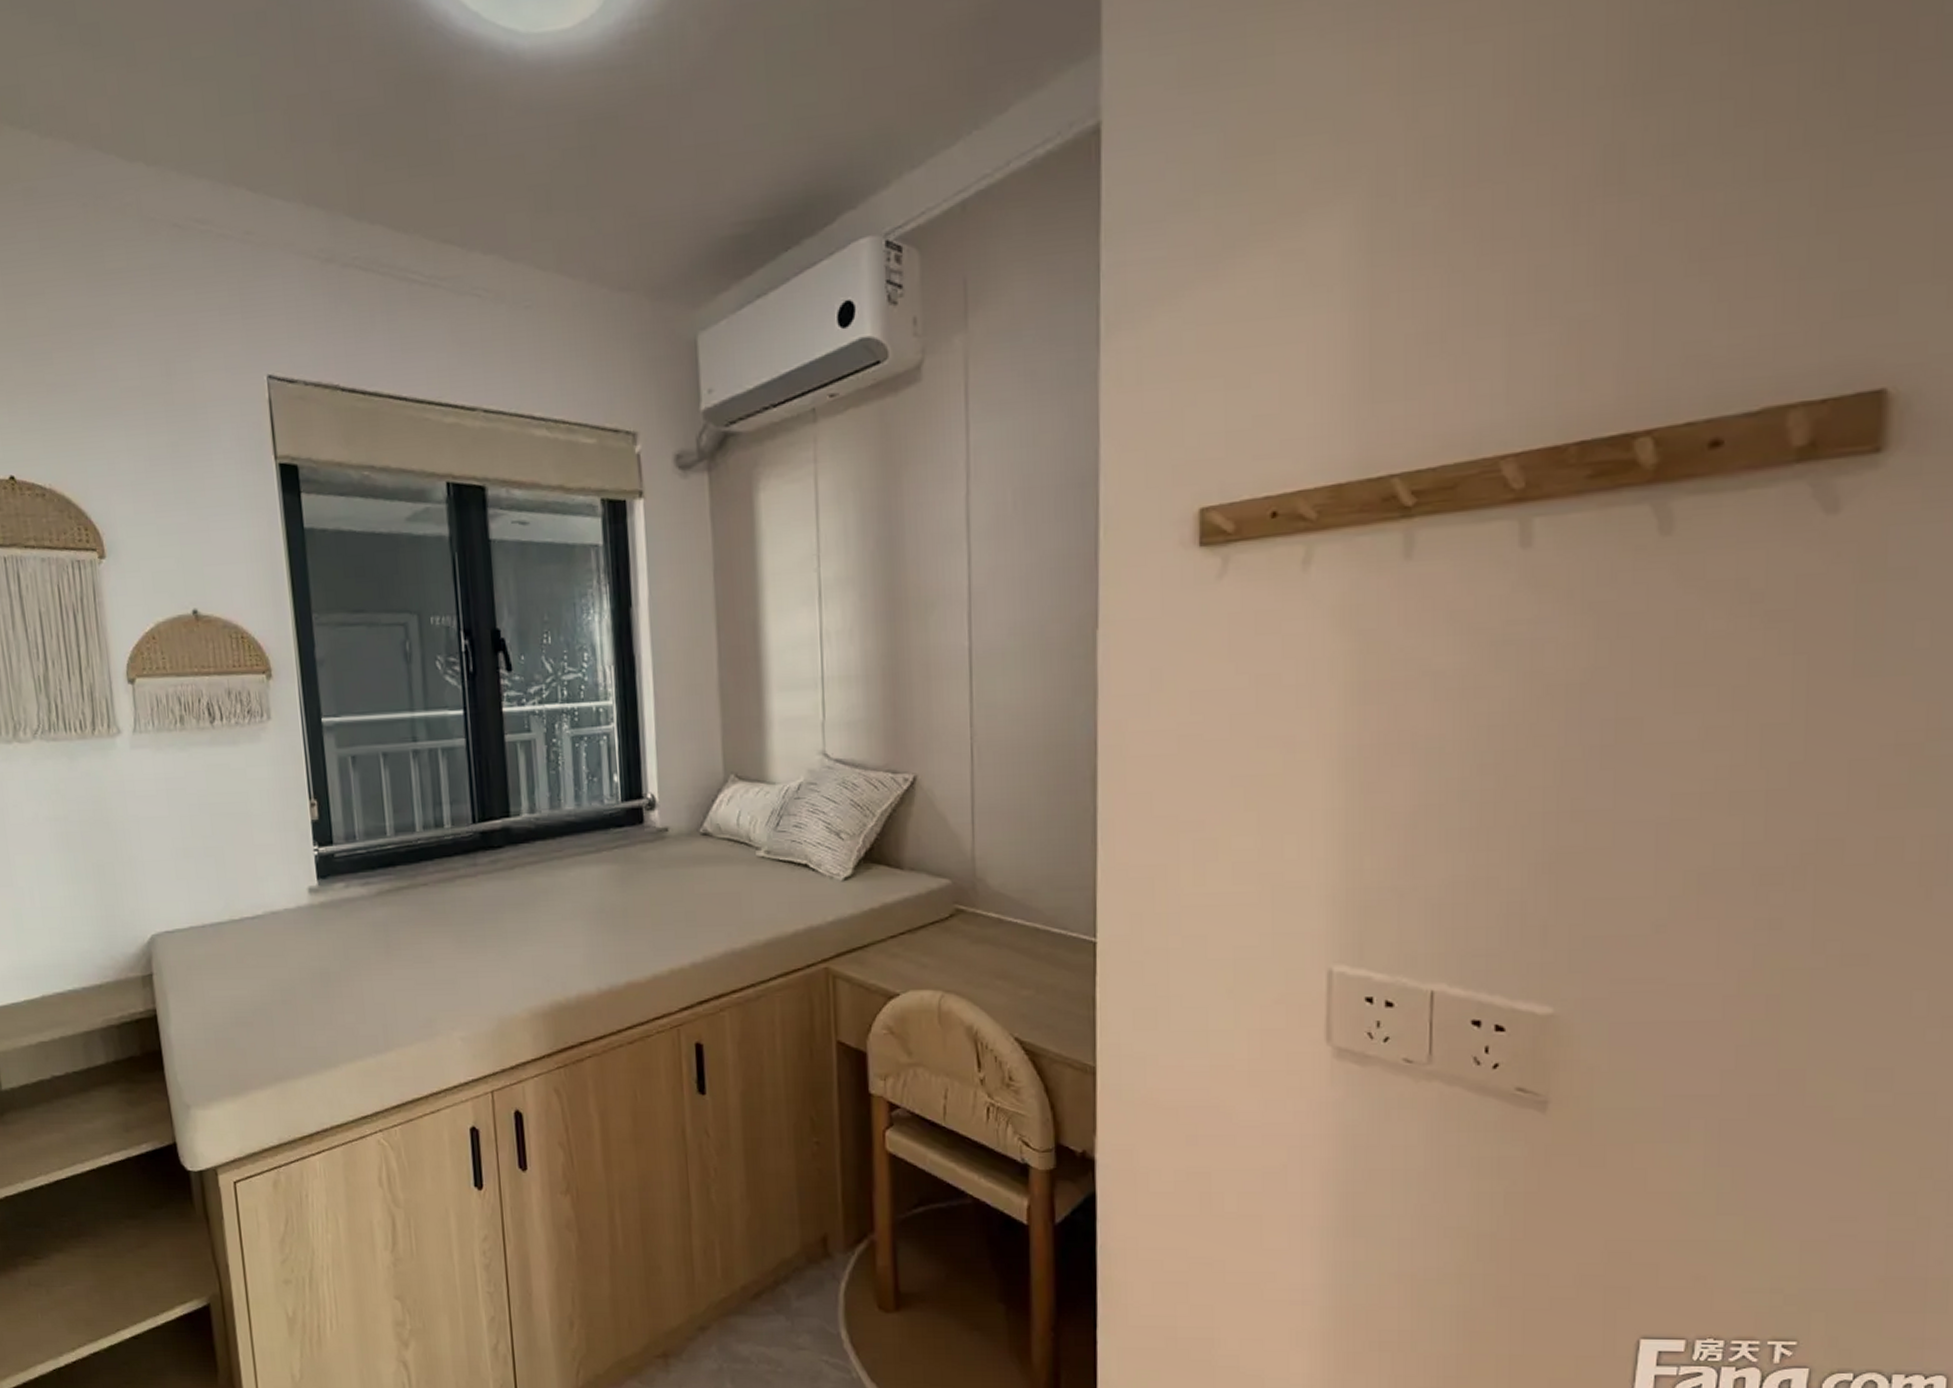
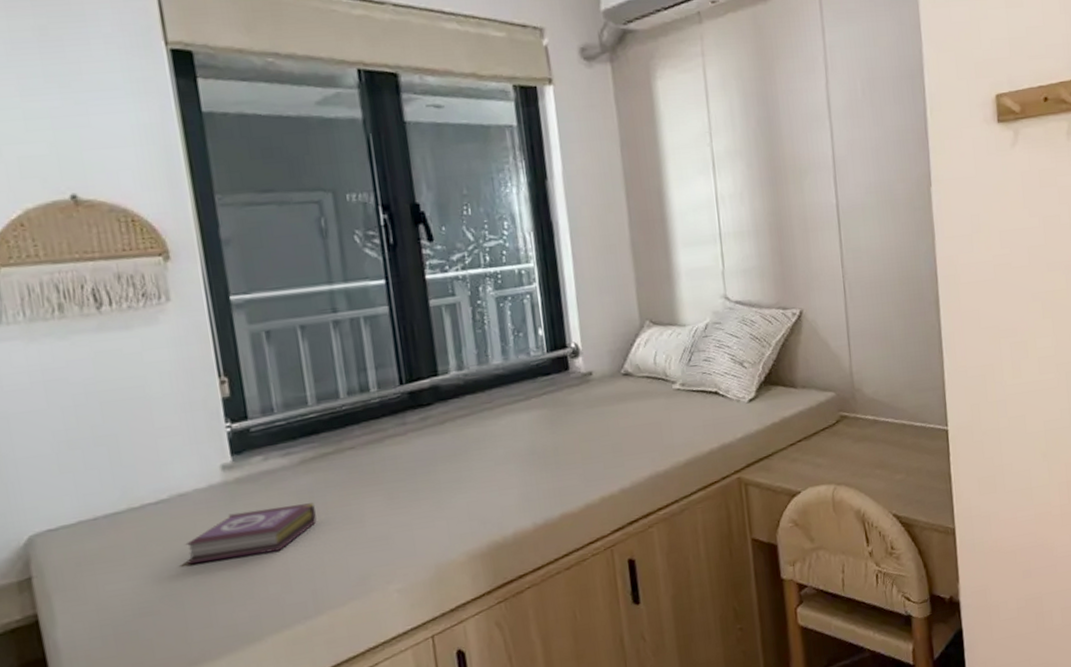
book: none [274,936,390,983] -> present [184,503,317,565]

